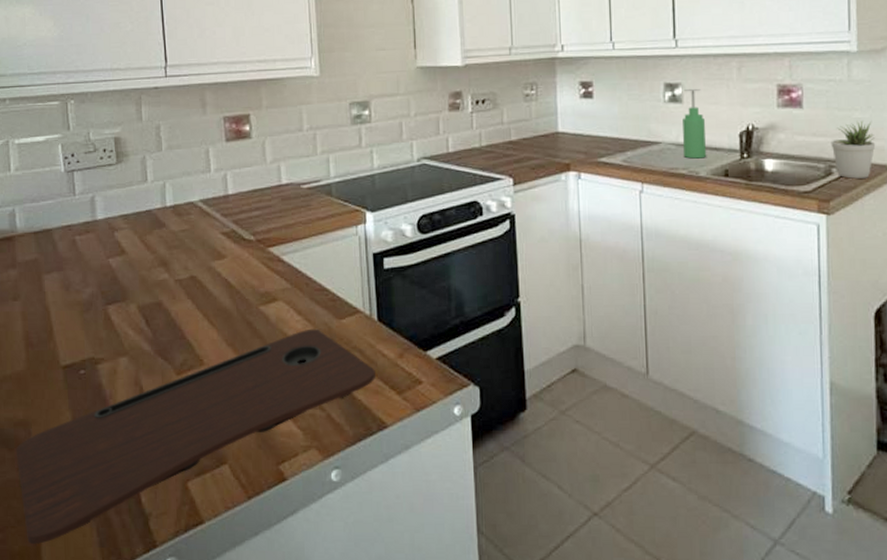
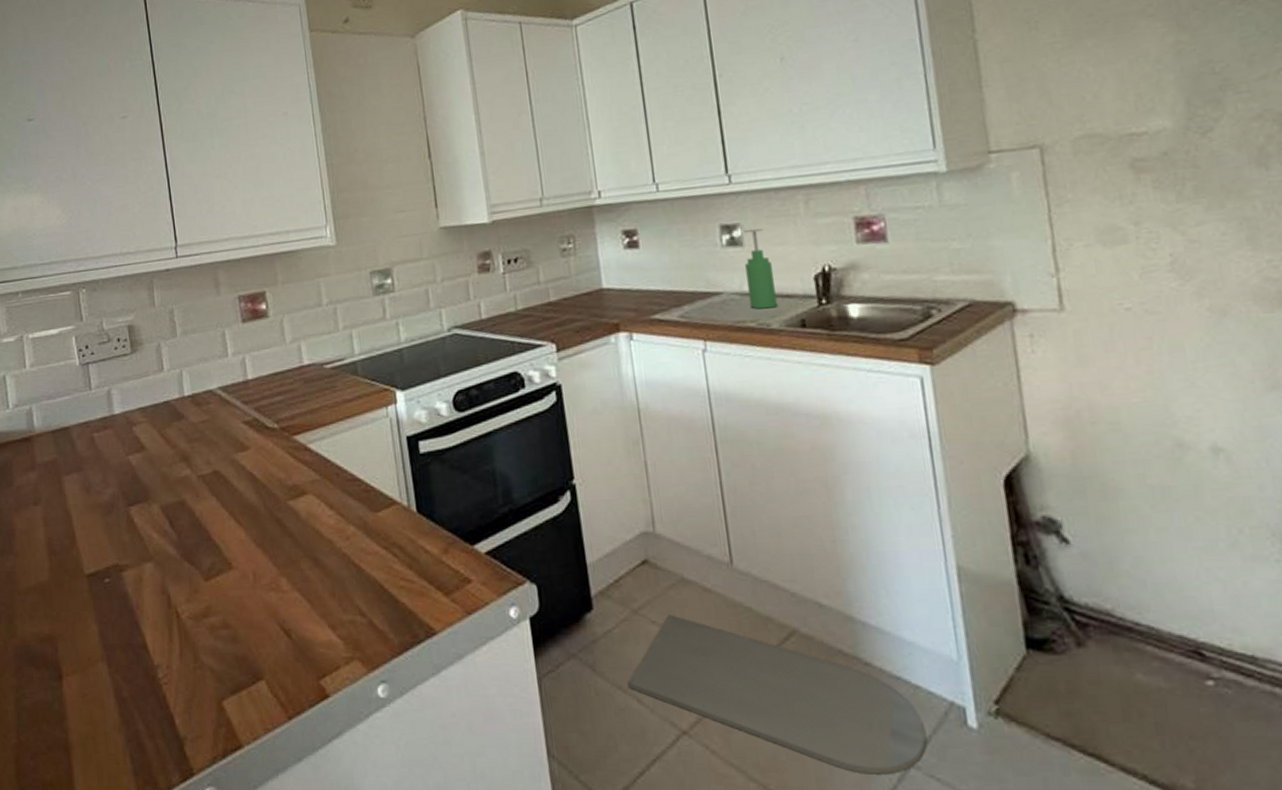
cutting board: present [16,328,375,544] -> none [43,523,419,773]
door mat: none [552,415,792,550] -> present [628,614,927,775]
potted plant: present [830,120,876,179] -> none [926,251,983,321]

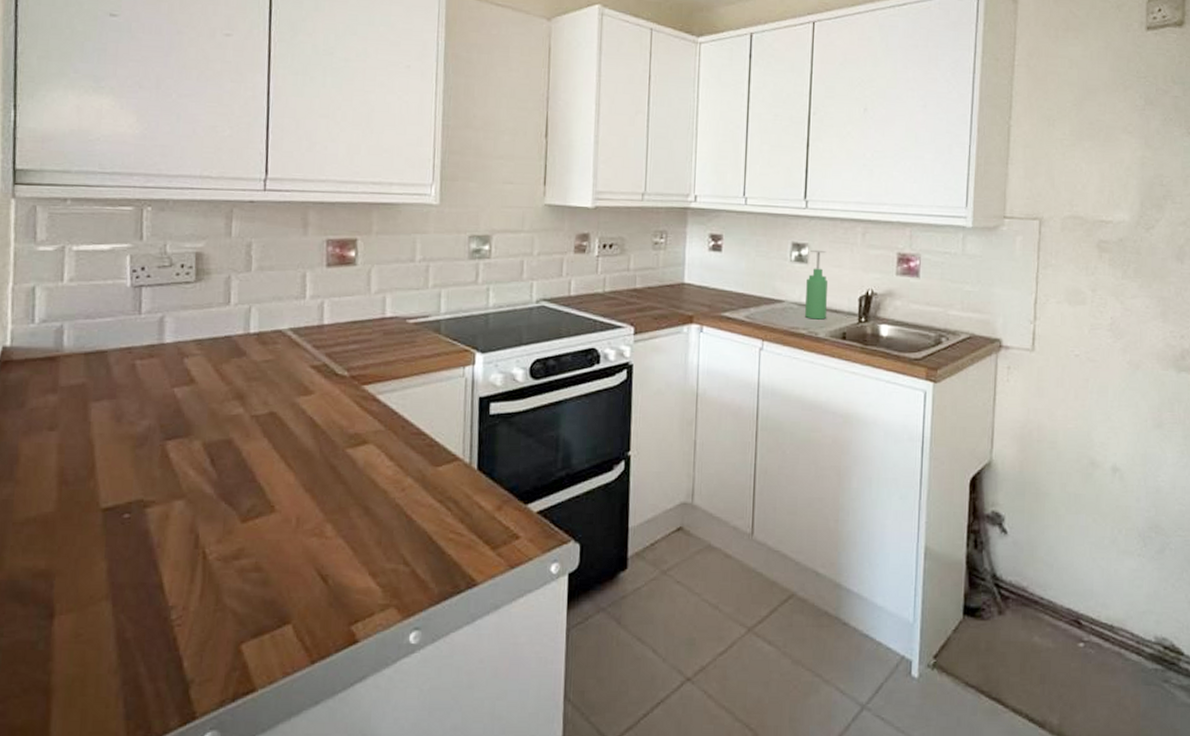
door mat: present [628,614,927,775] -> none [647,576,880,715]

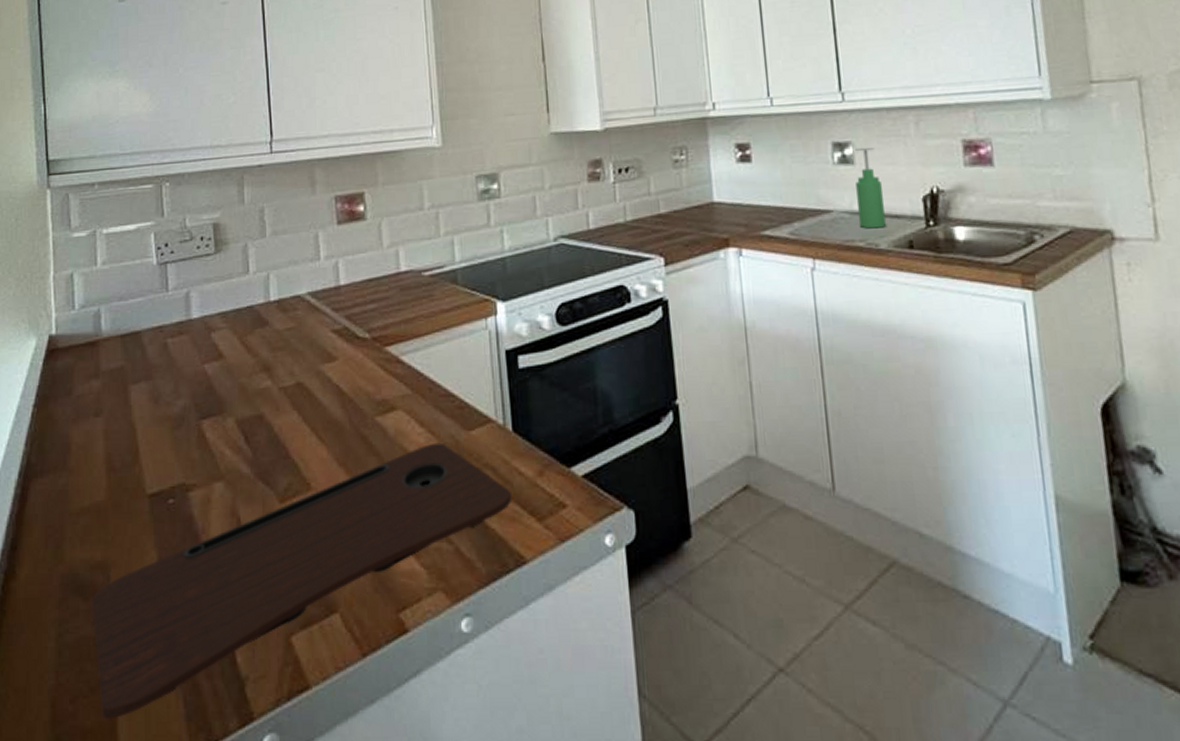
cutting board: none [31,475,470,717] -> present [91,442,511,718]

